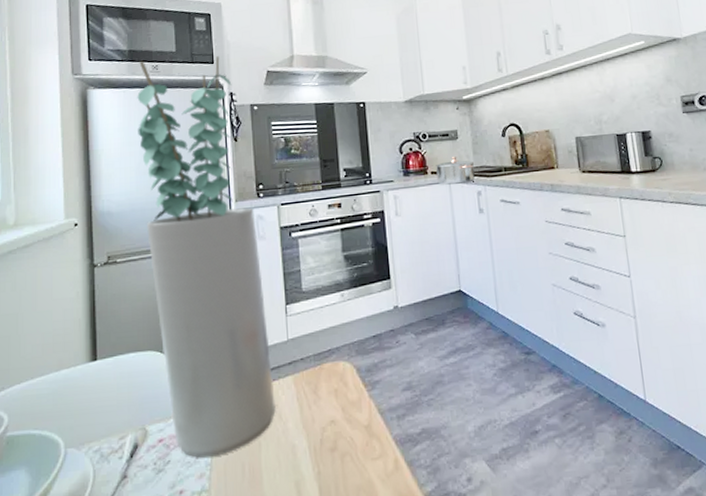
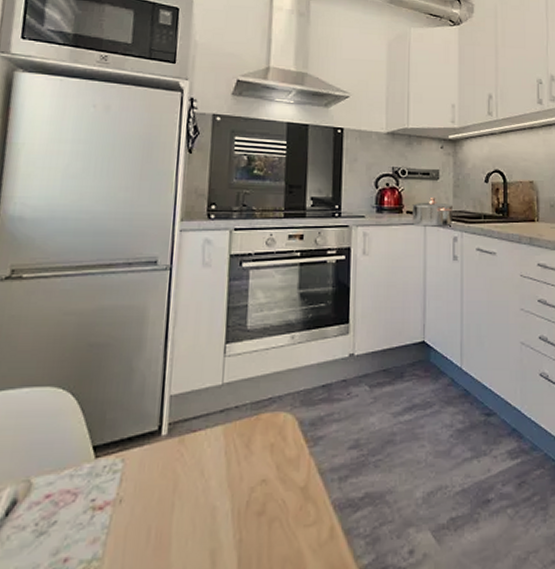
vase: present [137,56,276,458] -> none [65,49,202,519]

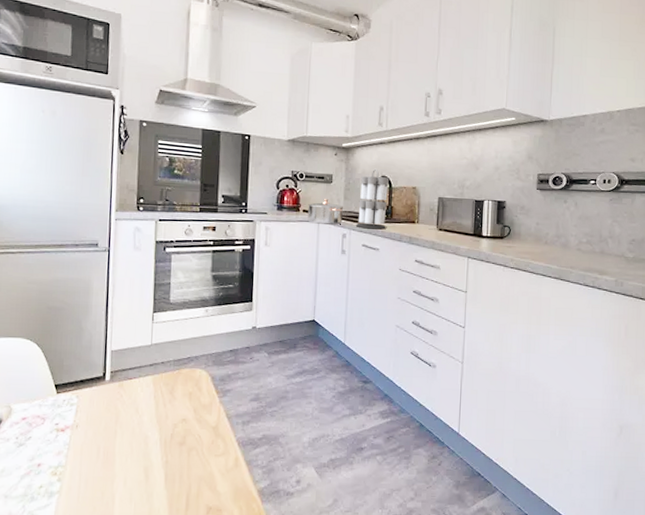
spice rack: none [469,162,503,230] -> present [356,168,390,230]

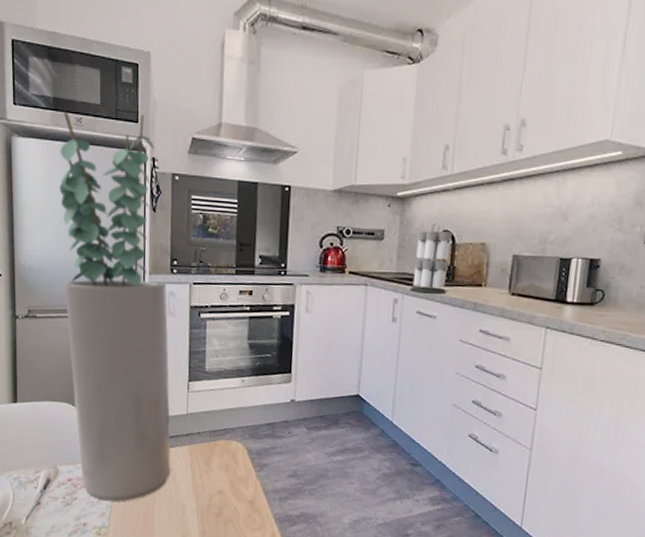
vase: none [26,61,134,438] -> present [59,112,171,502]
cooking pot: present [307,199,343,225] -> none [354,259,396,289]

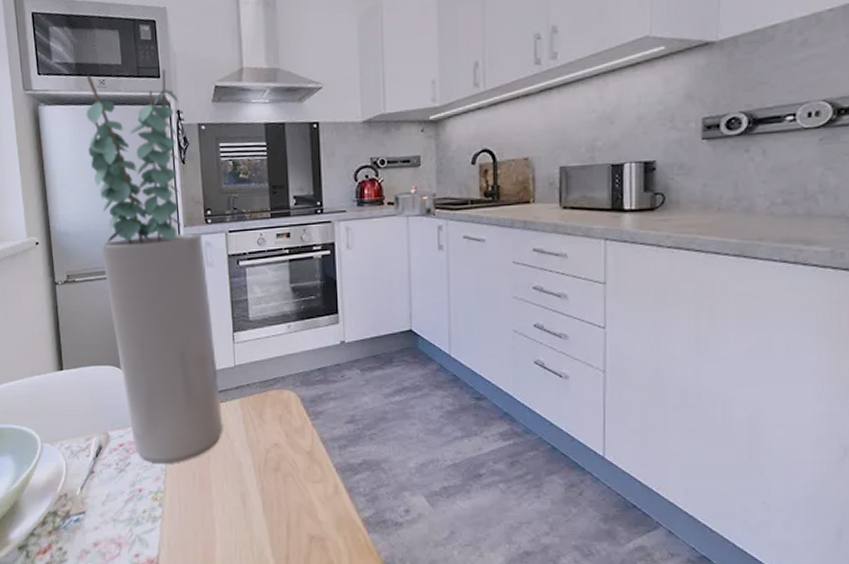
cooking pot: none [354,259,396,289] -> present [393,186,436,217]
spice rack: present [410,221,453,294] -> none [454,141,493,217]

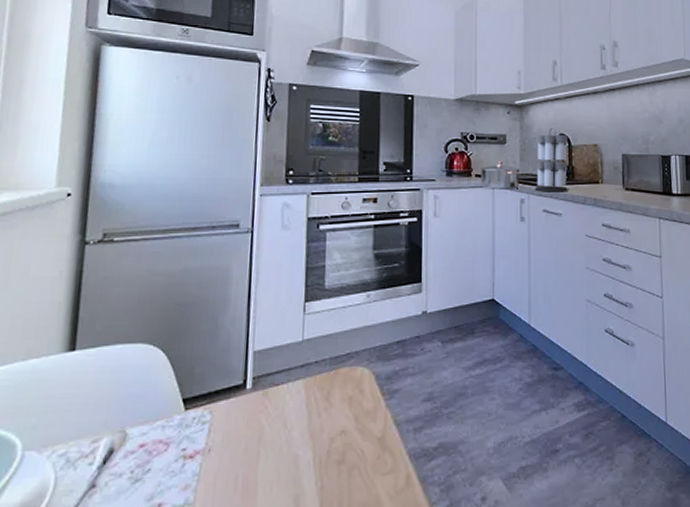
vase: present [86,69,223,464] -> none [154,23,282,467]
spice rack: none [454,141,493,217] -> present [535,126,568,192]

